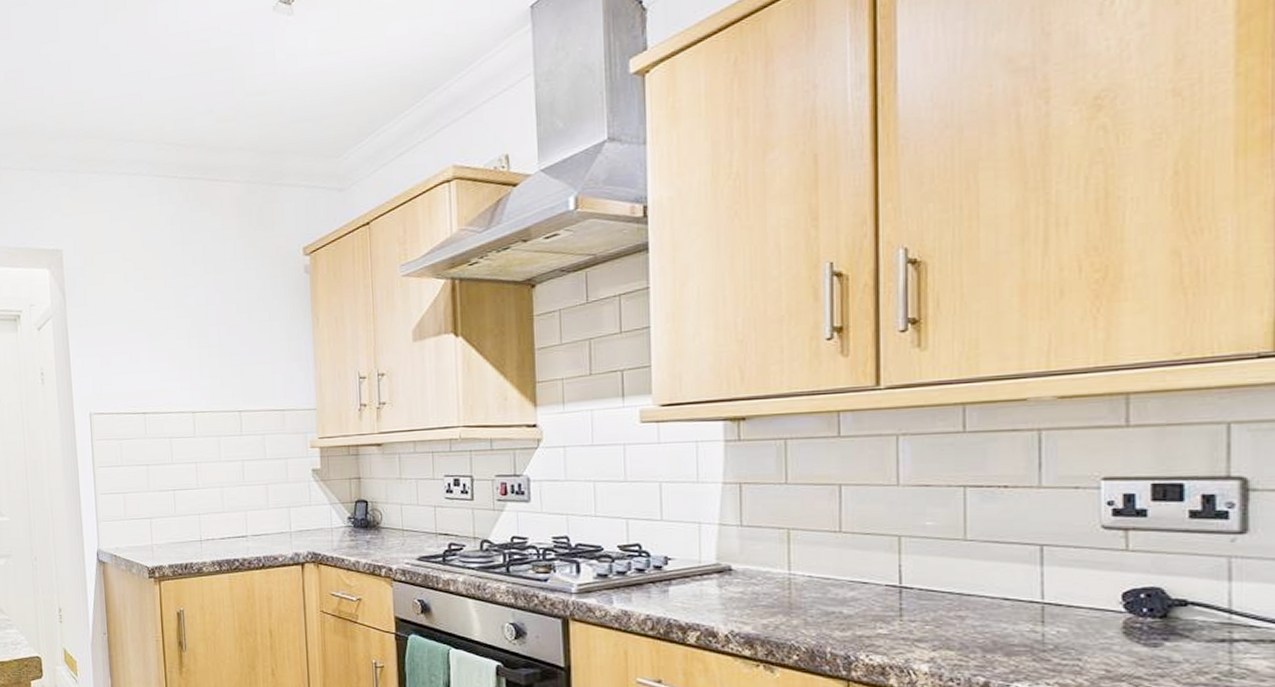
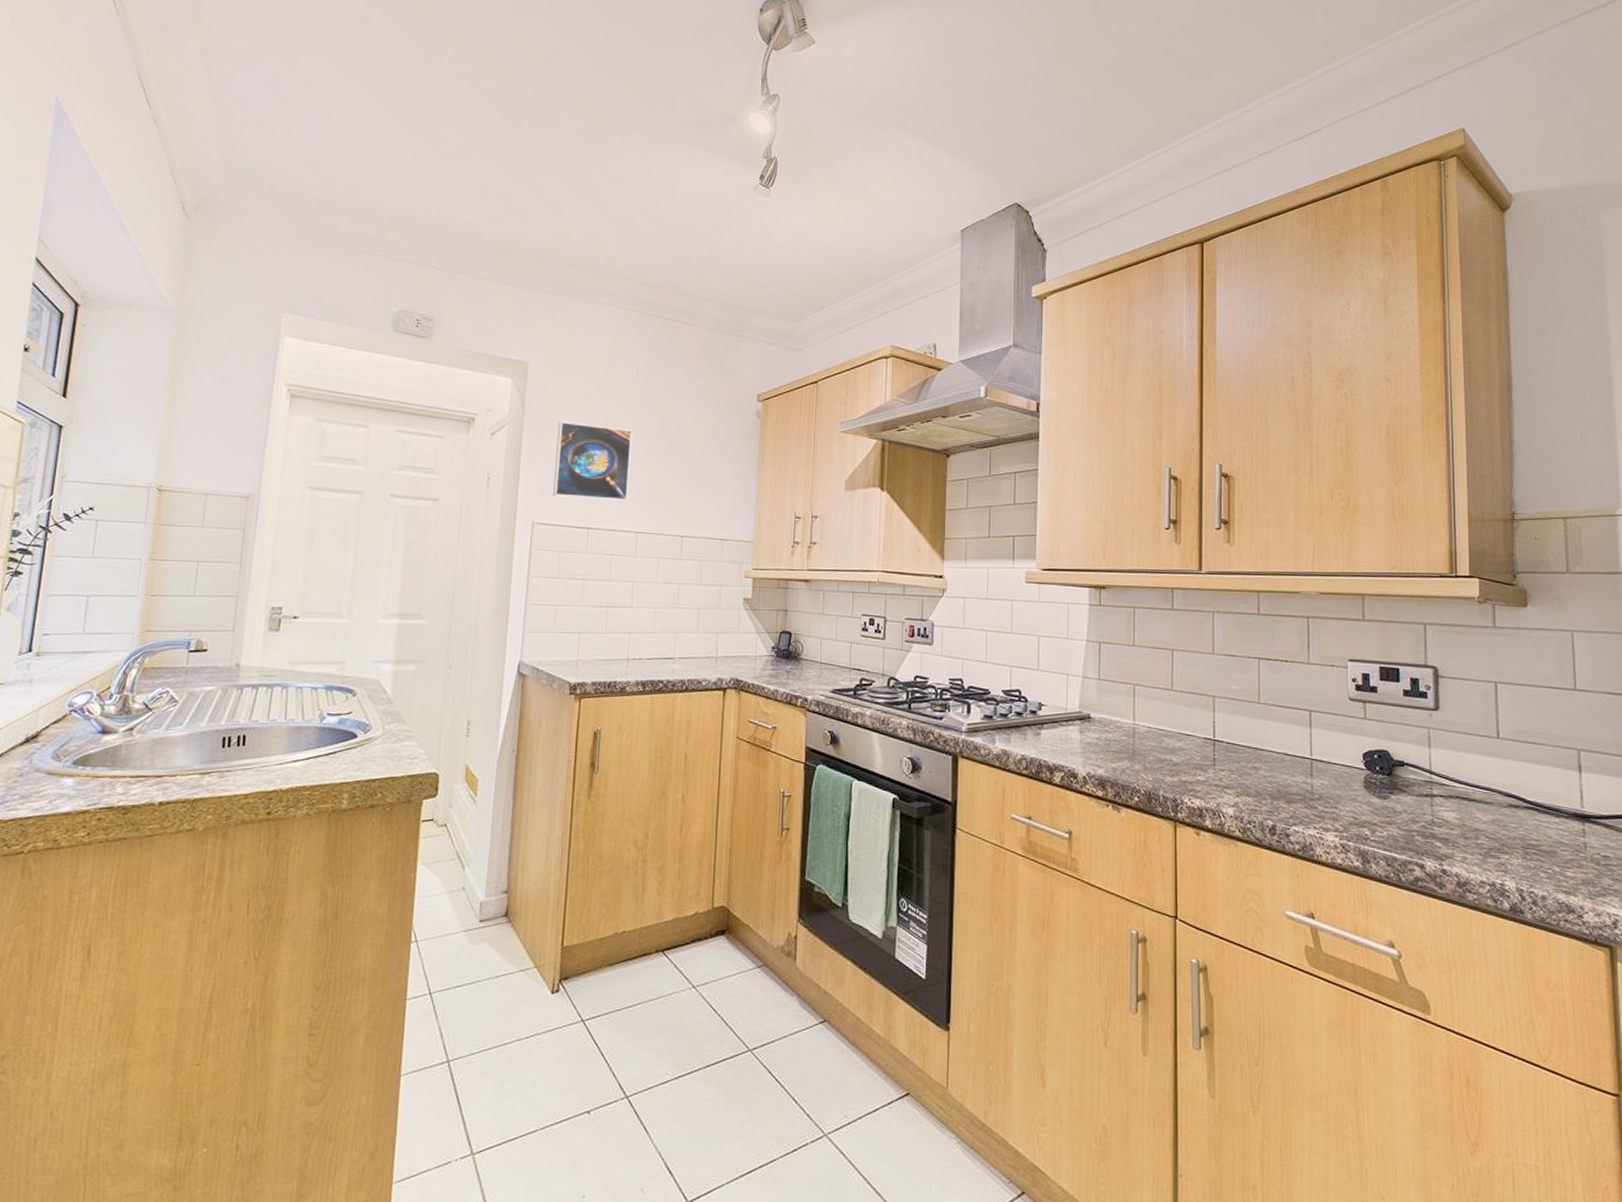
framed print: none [100,305,180,385] -> present [553,421,633,501]

